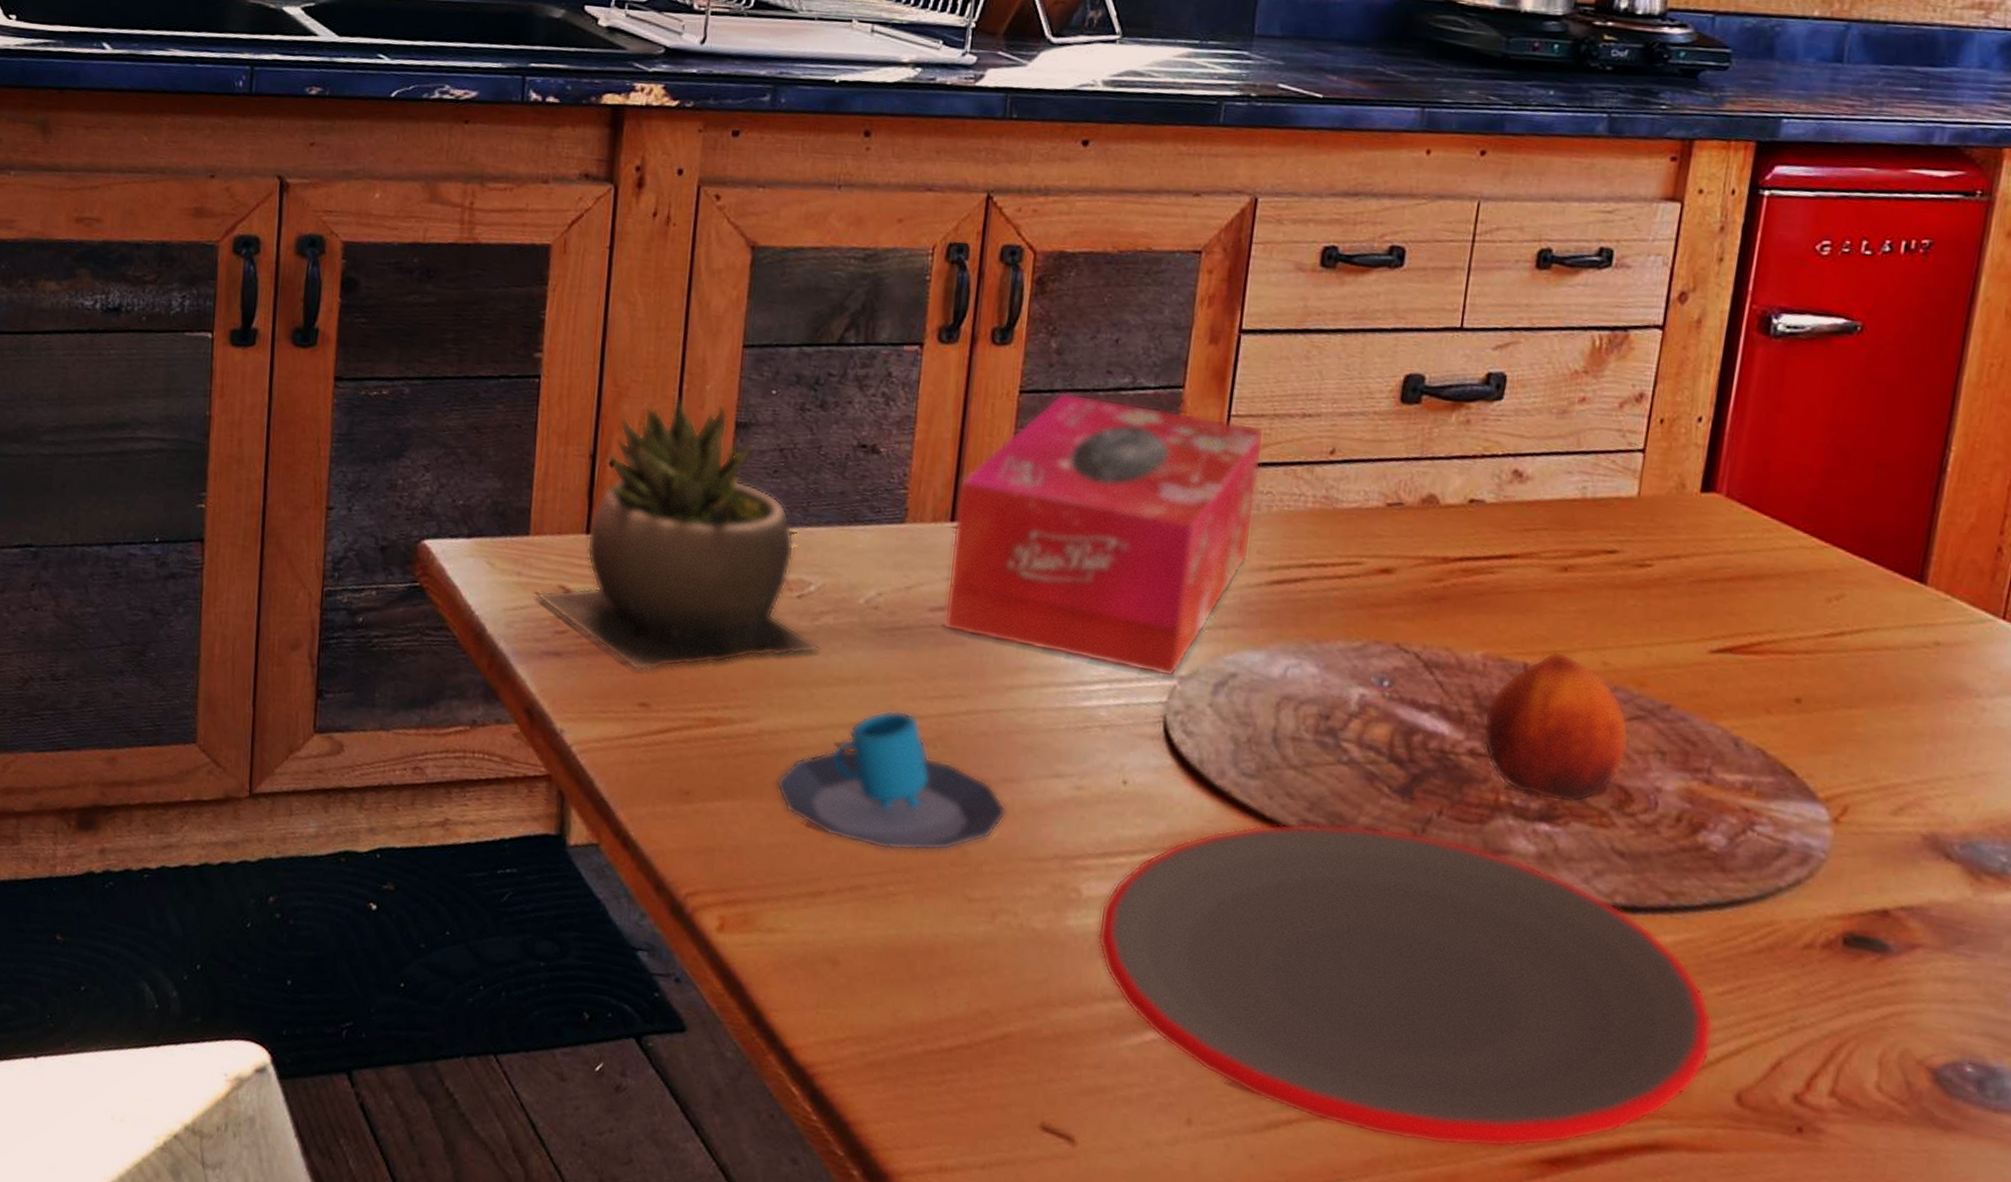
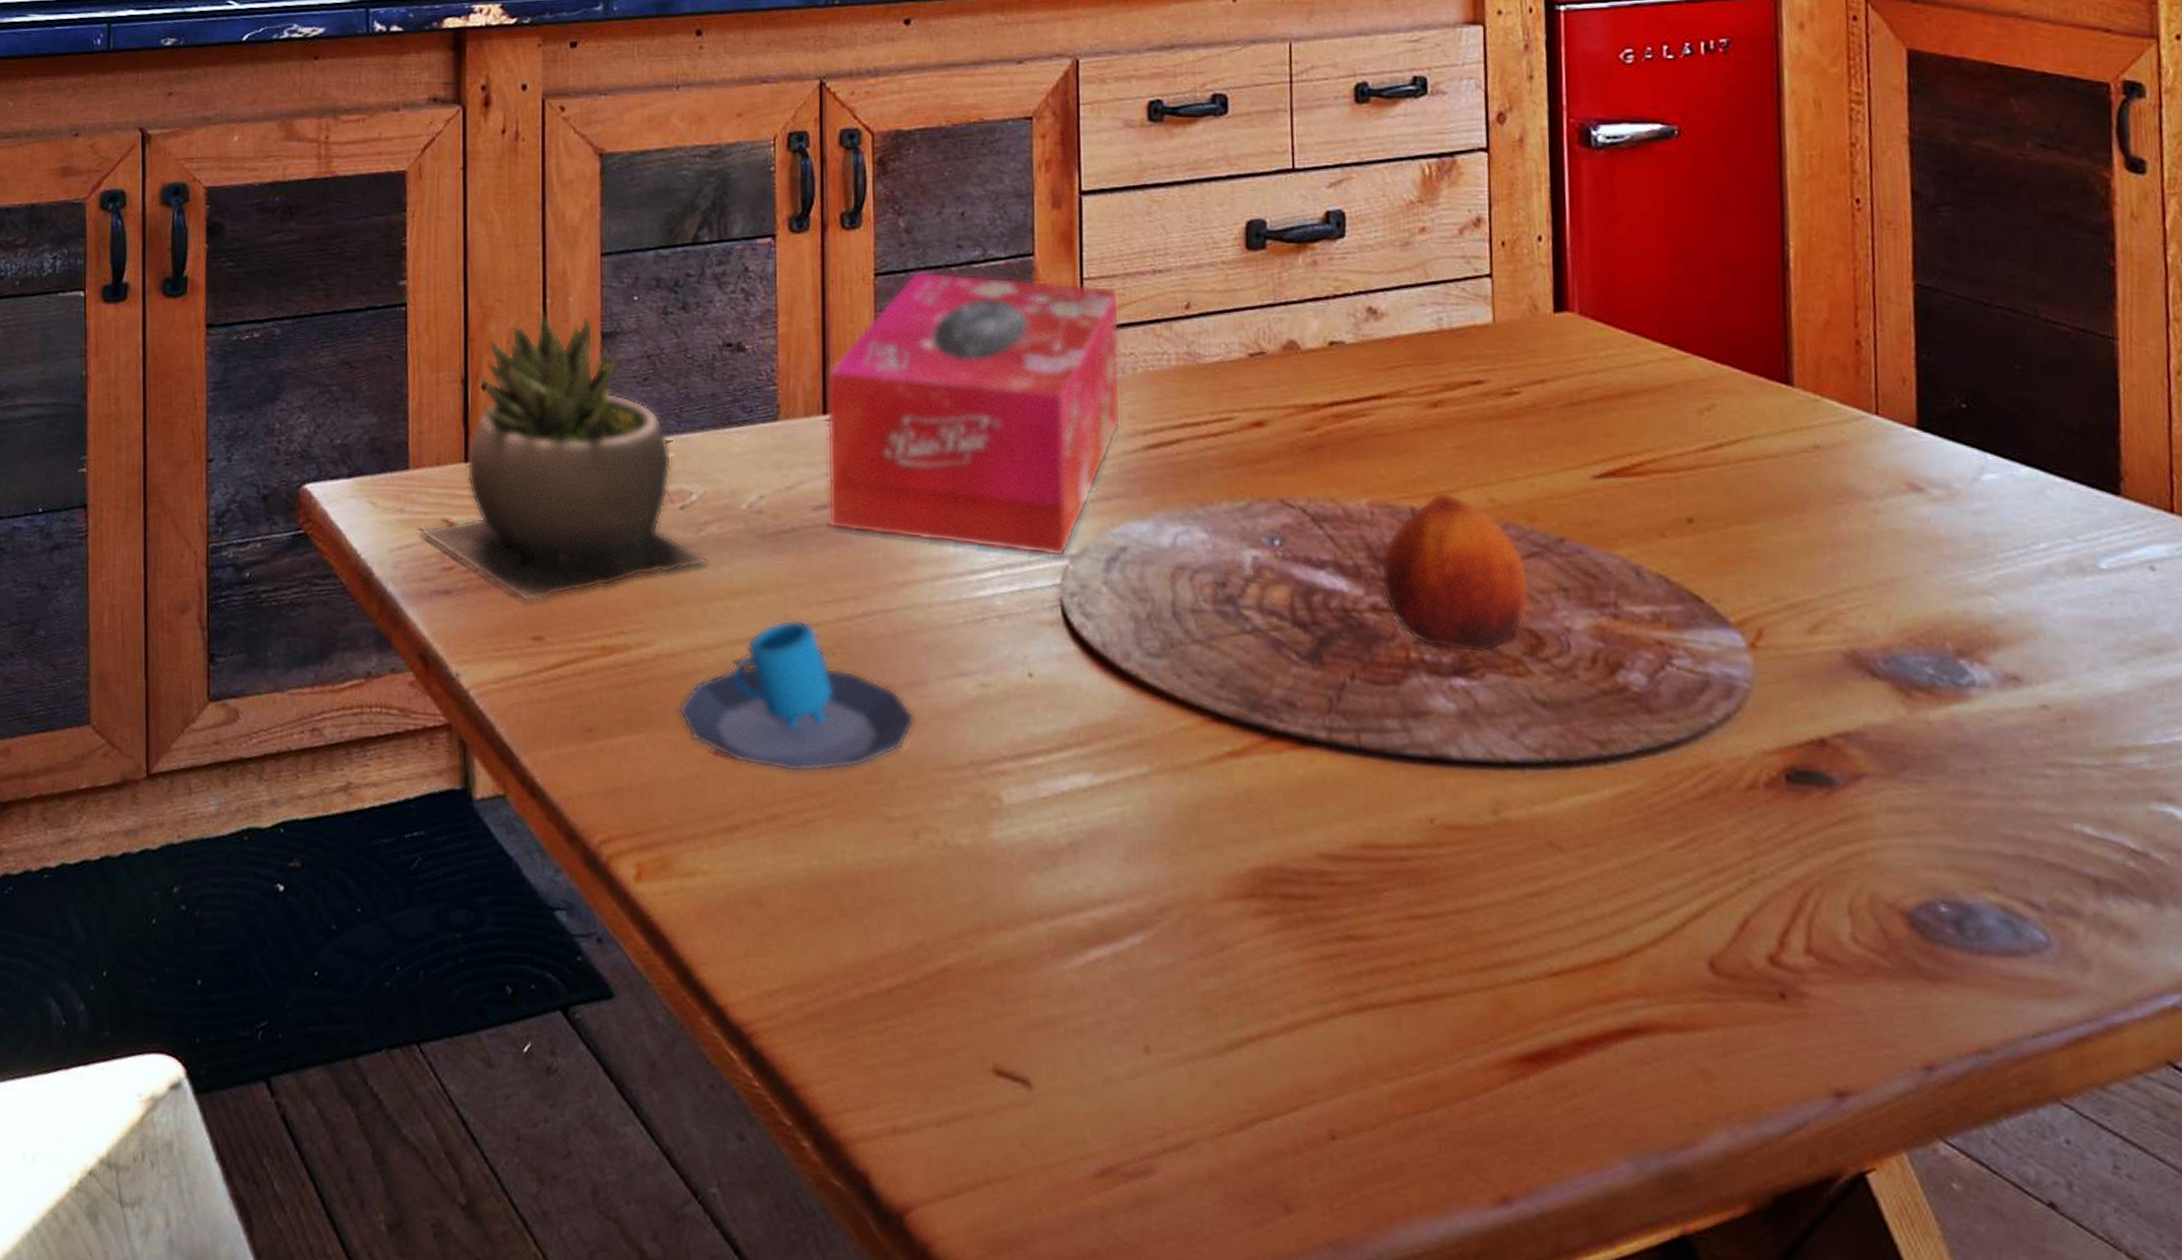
plate: present [1097,822,1714,1148] -> none [1024,698,1675,1051]

